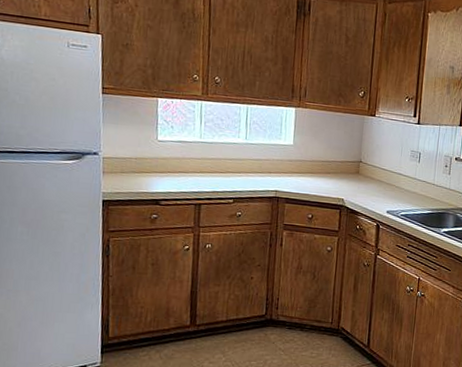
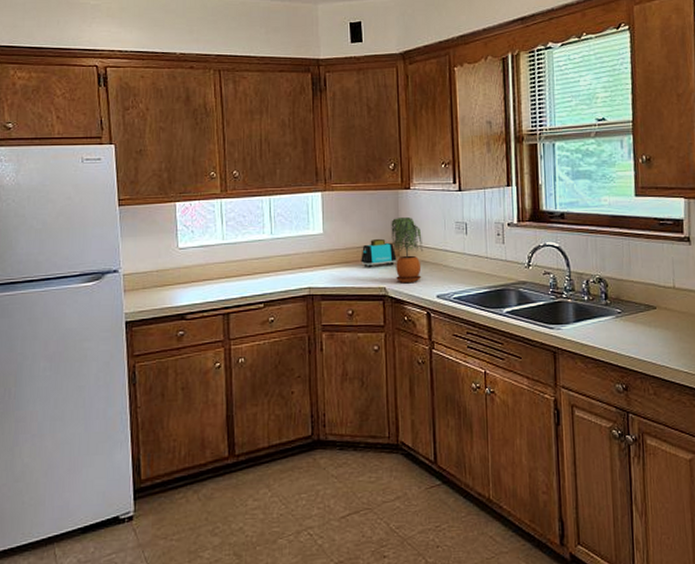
toaster: none [324,155,357,181] -> present [361,238,397,268]
potted plant: none [353,140,381,198] -> present [391,217,424,284]

